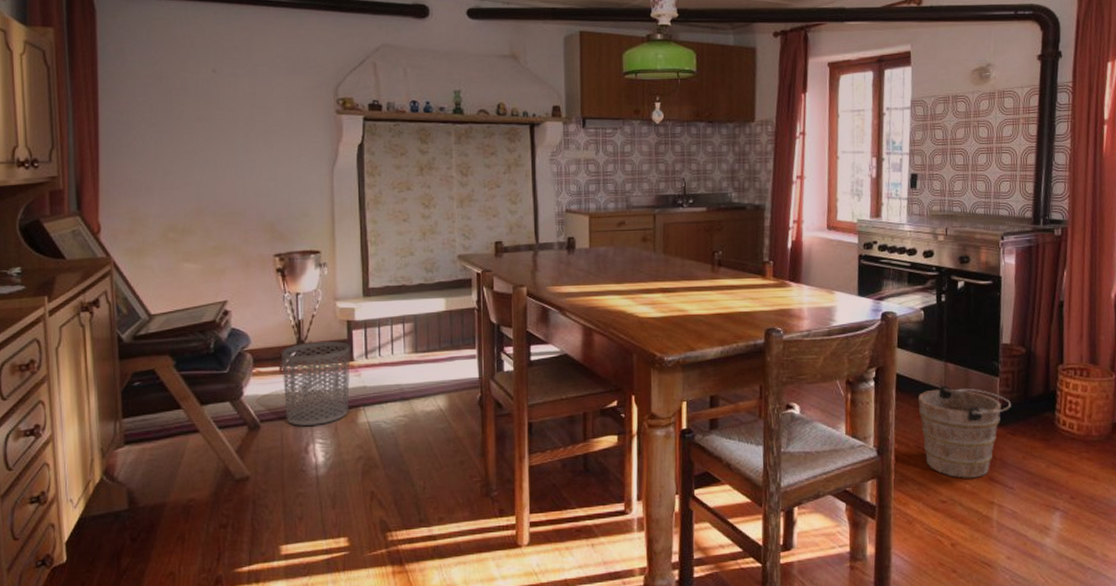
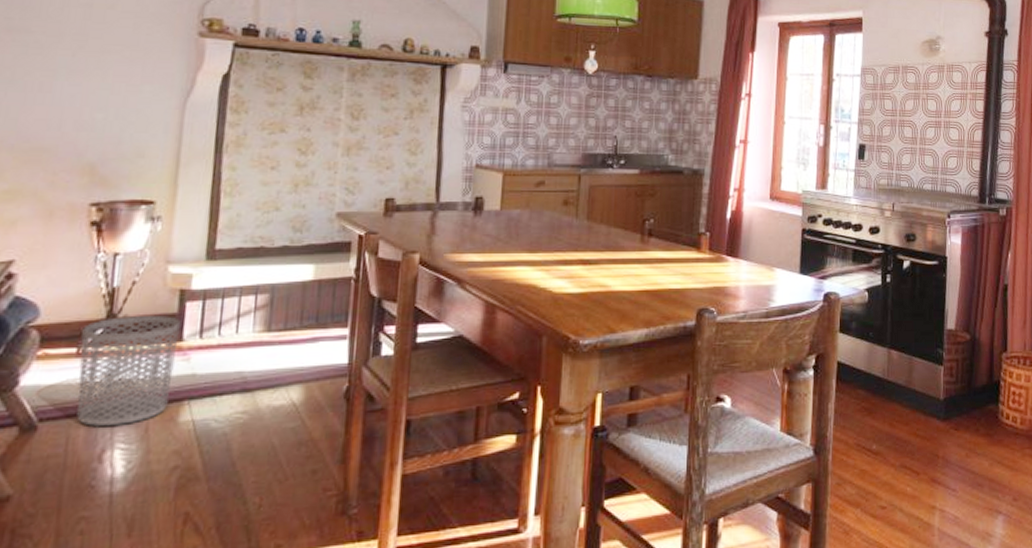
bucket: present [918,385,1011,478] -> none [859,374,955,480]

